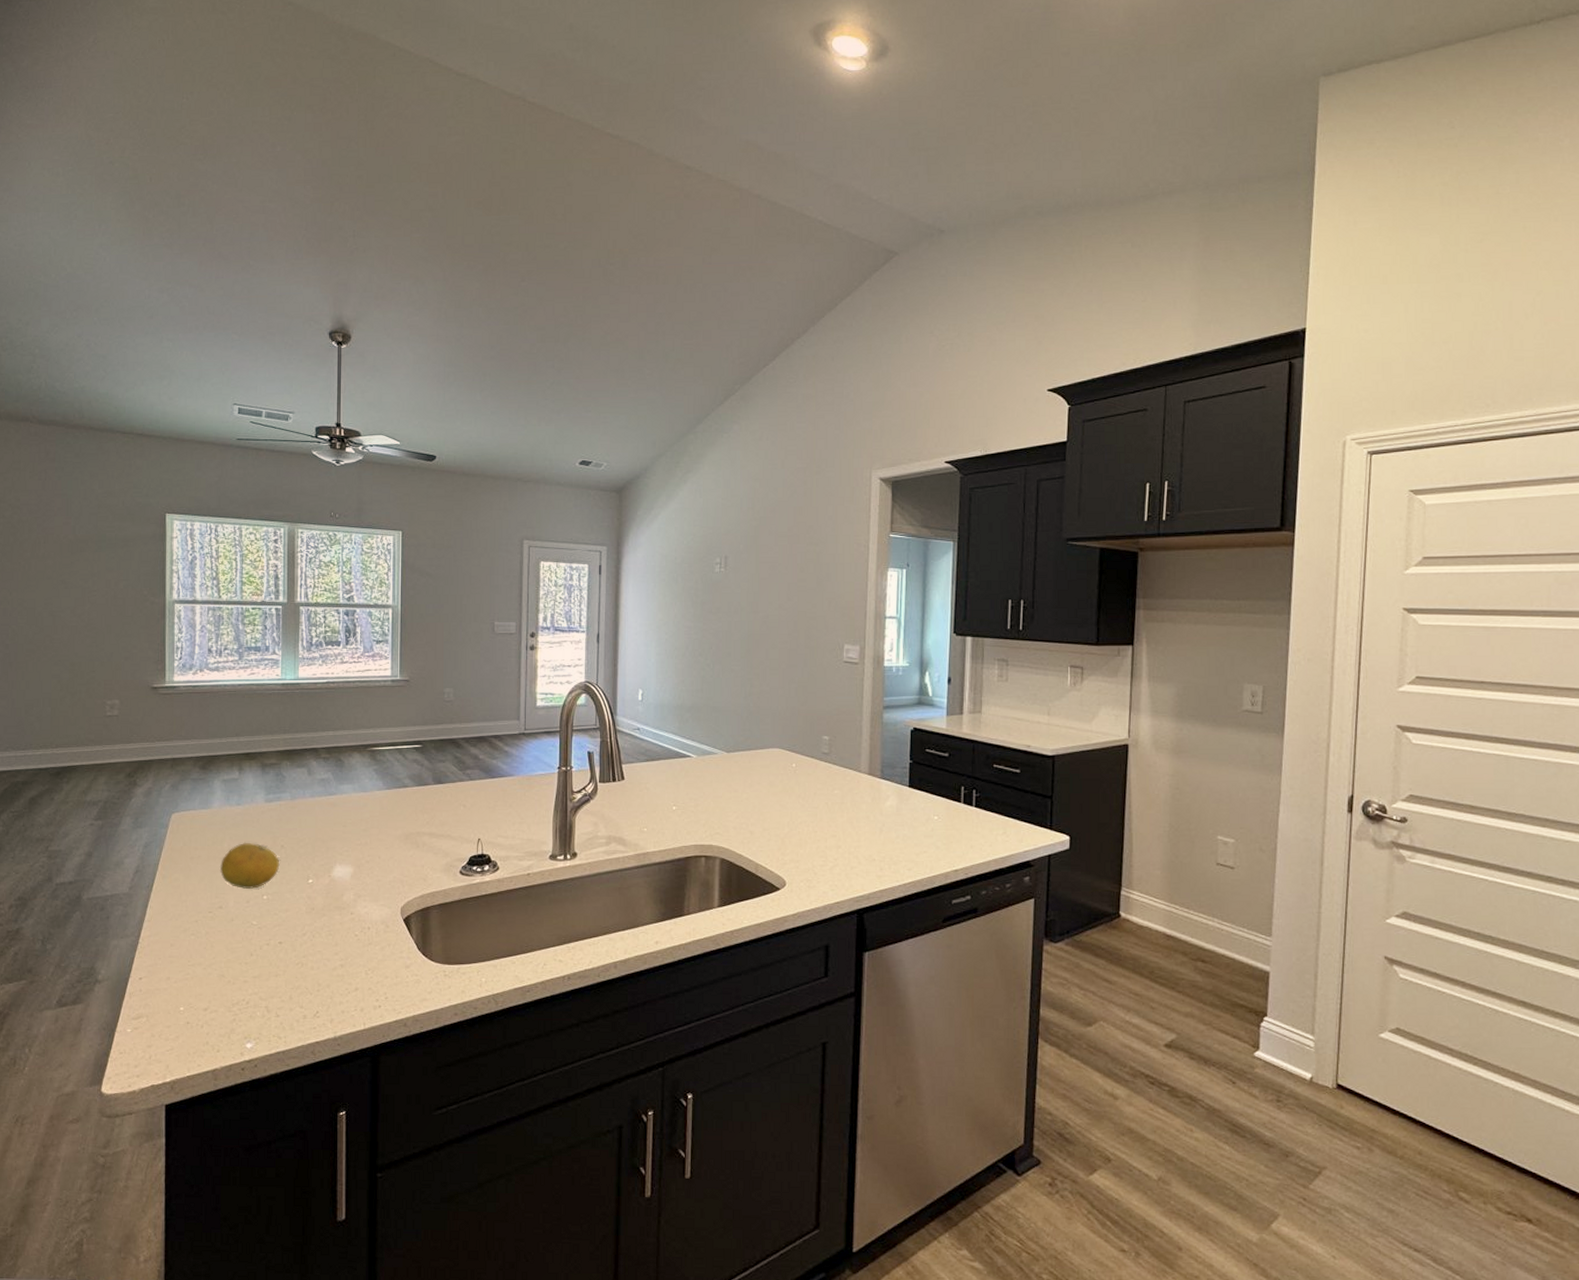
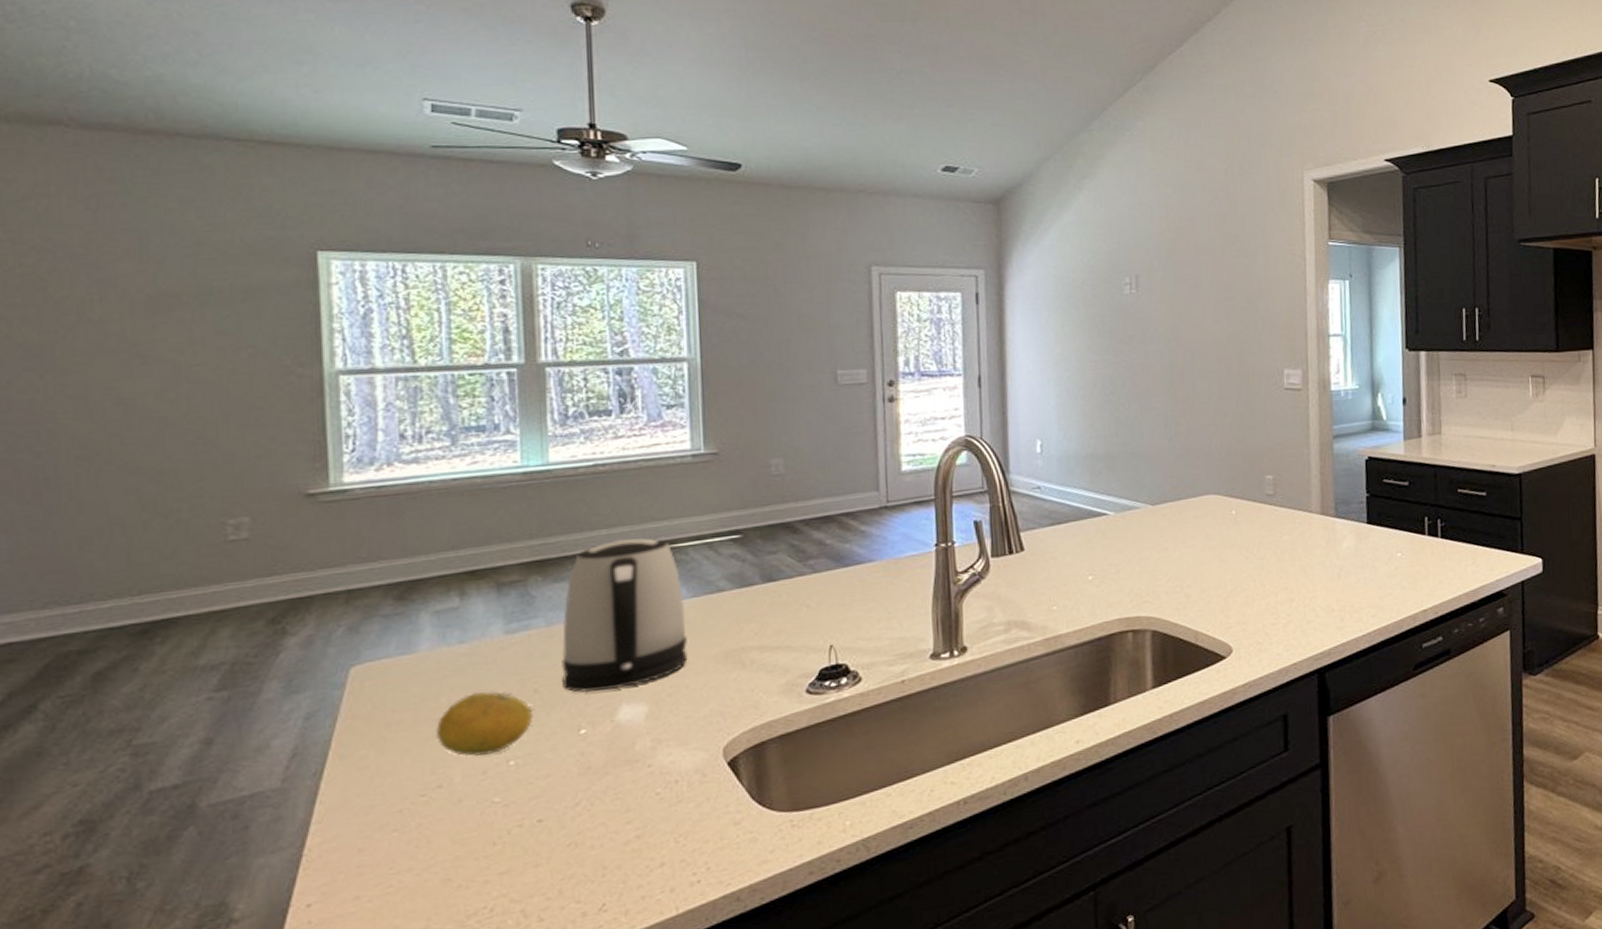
kettle: none [299,740,381,853] -> present [562,538,688,693]

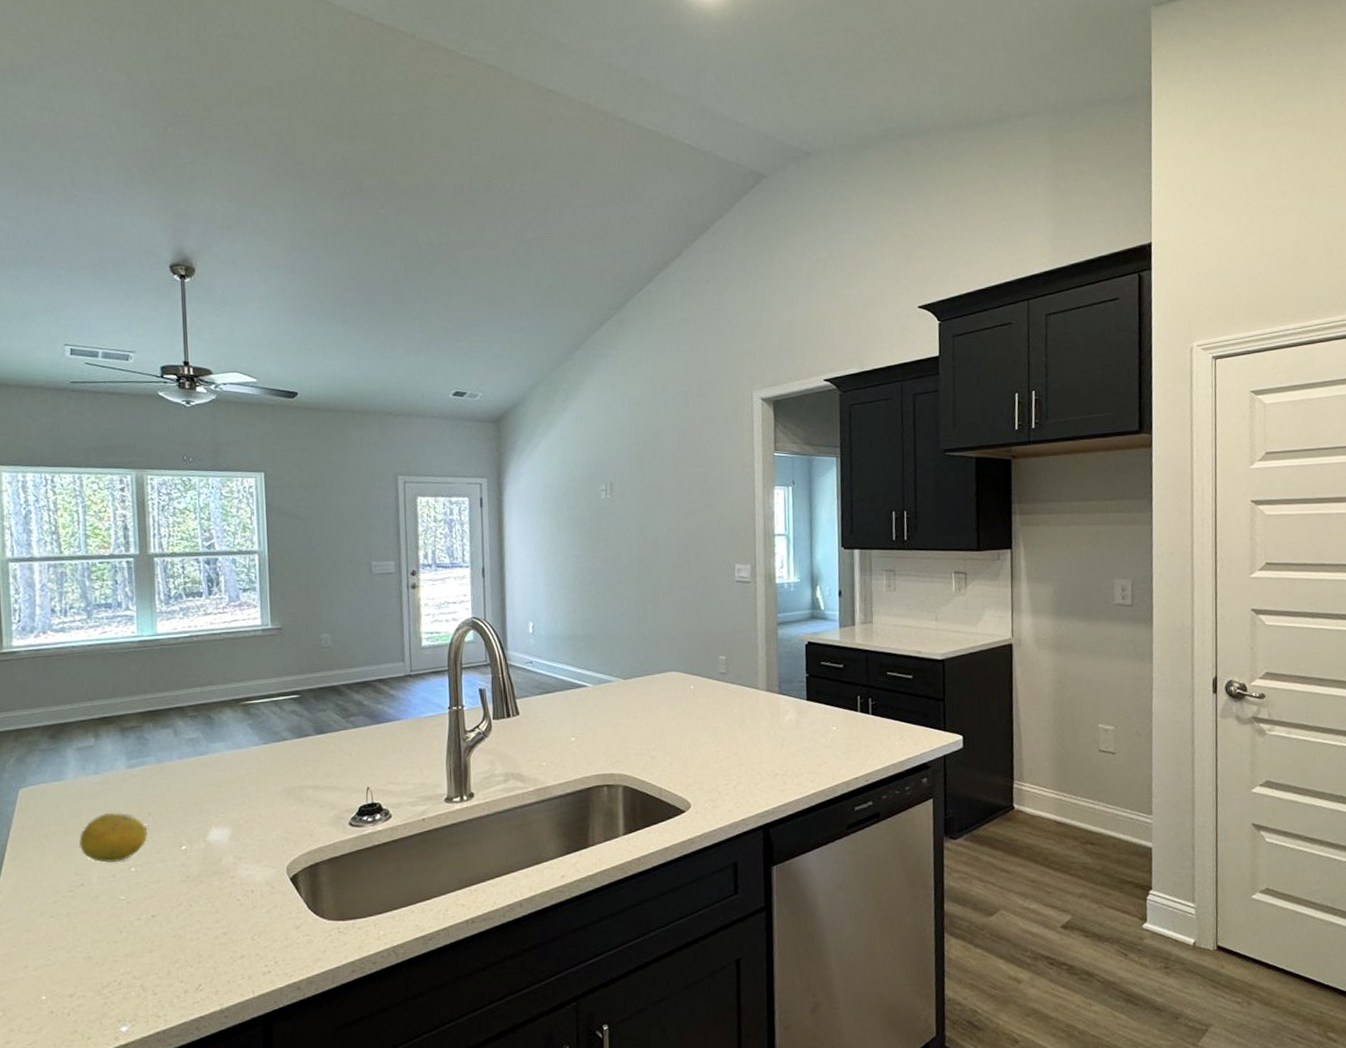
kettle: present [562,538,688,693] -> none [168,695,260,817]

